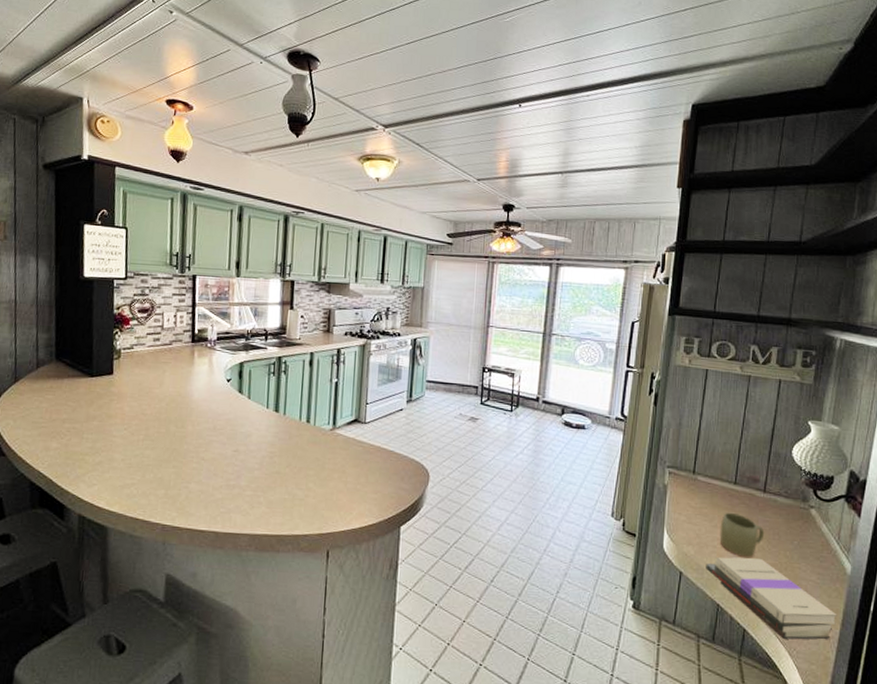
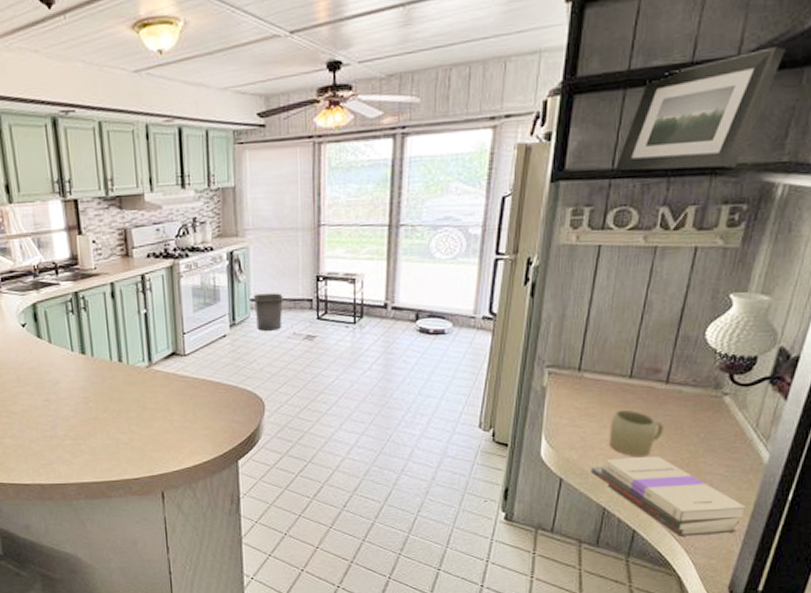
waste bin: none [429,376,455,410] -> present [252,293,285,331]
picture frame: none [716,239,833,322] -> present [615,46,786,173]

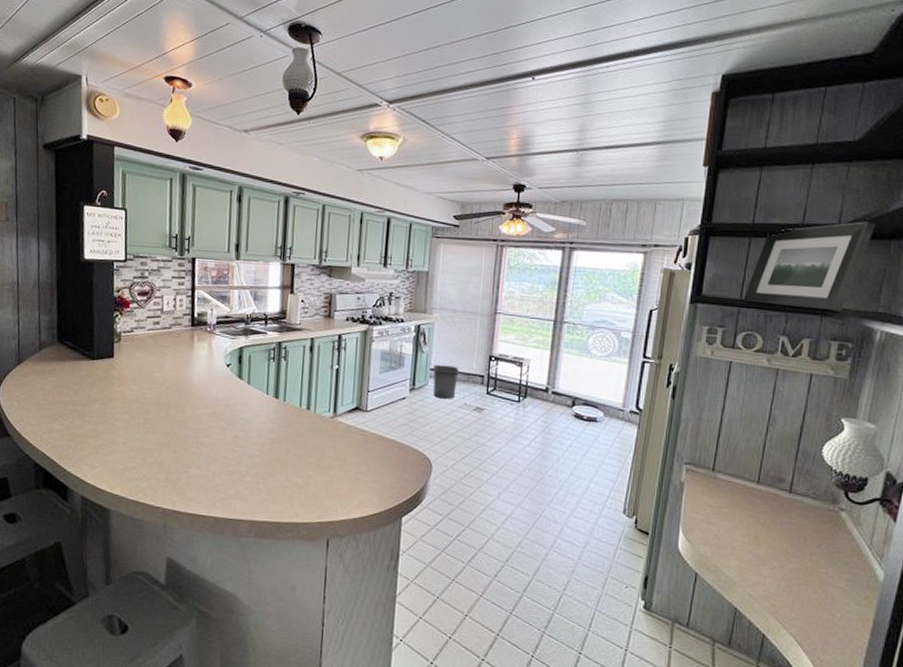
books: present [591,457,747,536] -> none [723,559,867,649]
mug: present [608,409,665,456] -> none [739,512,789,561]

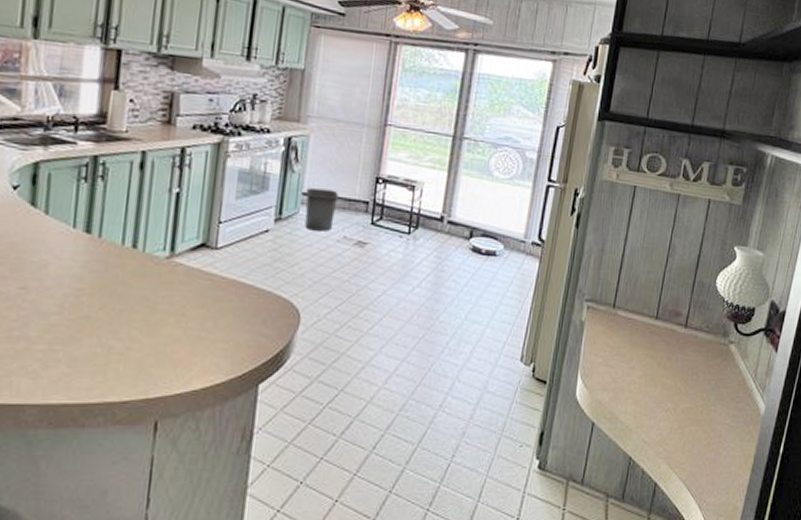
picture frame: present [743,221,876,312] -> none [649,41,771,135]

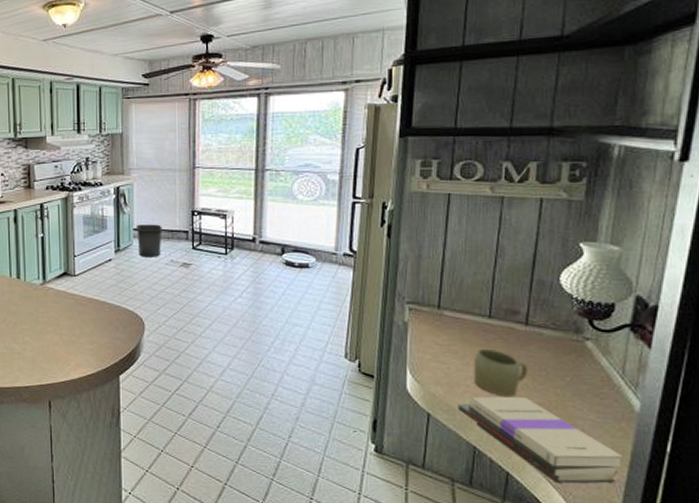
books: none [620,403,749,491] -> present [458,396,624,484]
mug: none [636,351,683,401] -> present [473,348,529,396]

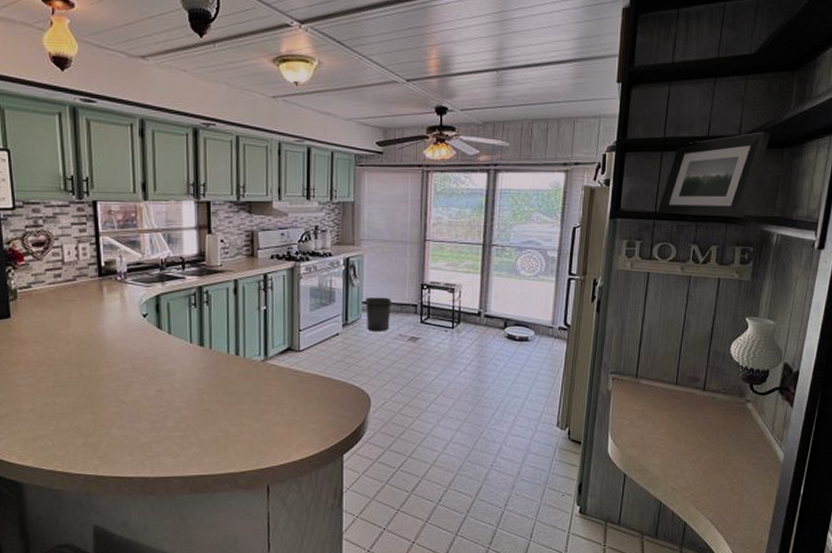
picture frame: none [458,29,605,131] -> present [657,132,771,219]
books: present [458,396,624,484] -> none [649,455,771,528]
mug: present [473,348,529,396] -> none [661,412,704,454]

